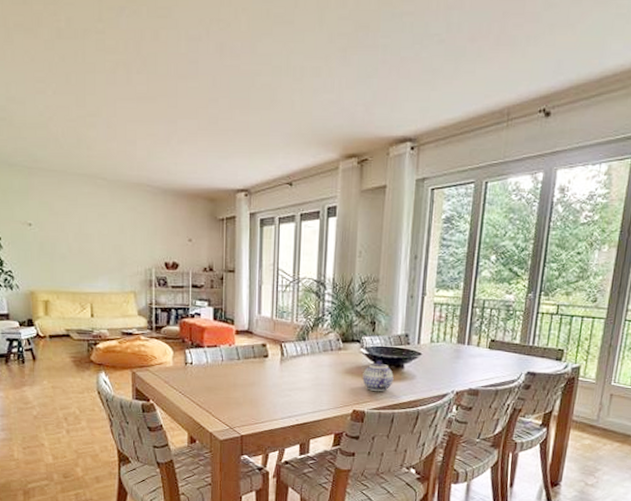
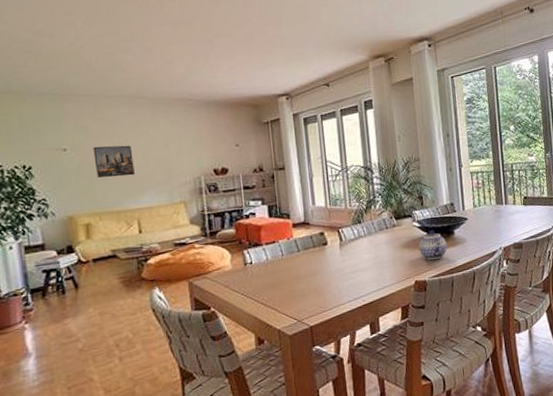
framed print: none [55,224,91,259] -> present [93,145,135,178]

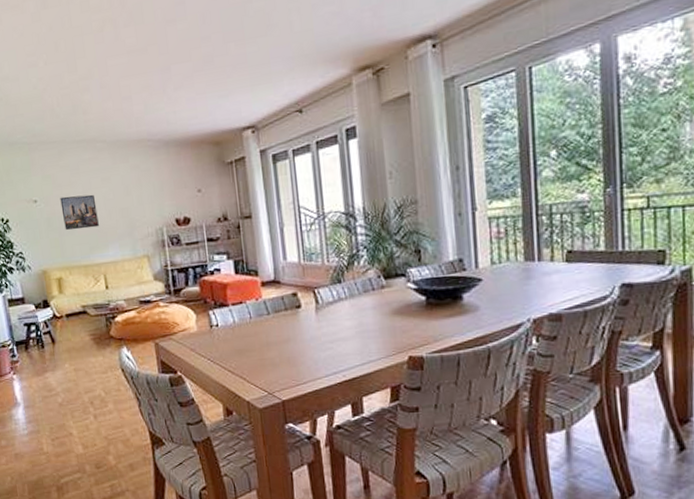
teapot: present [418,230,448,260] -> none [414,294,453,331]

